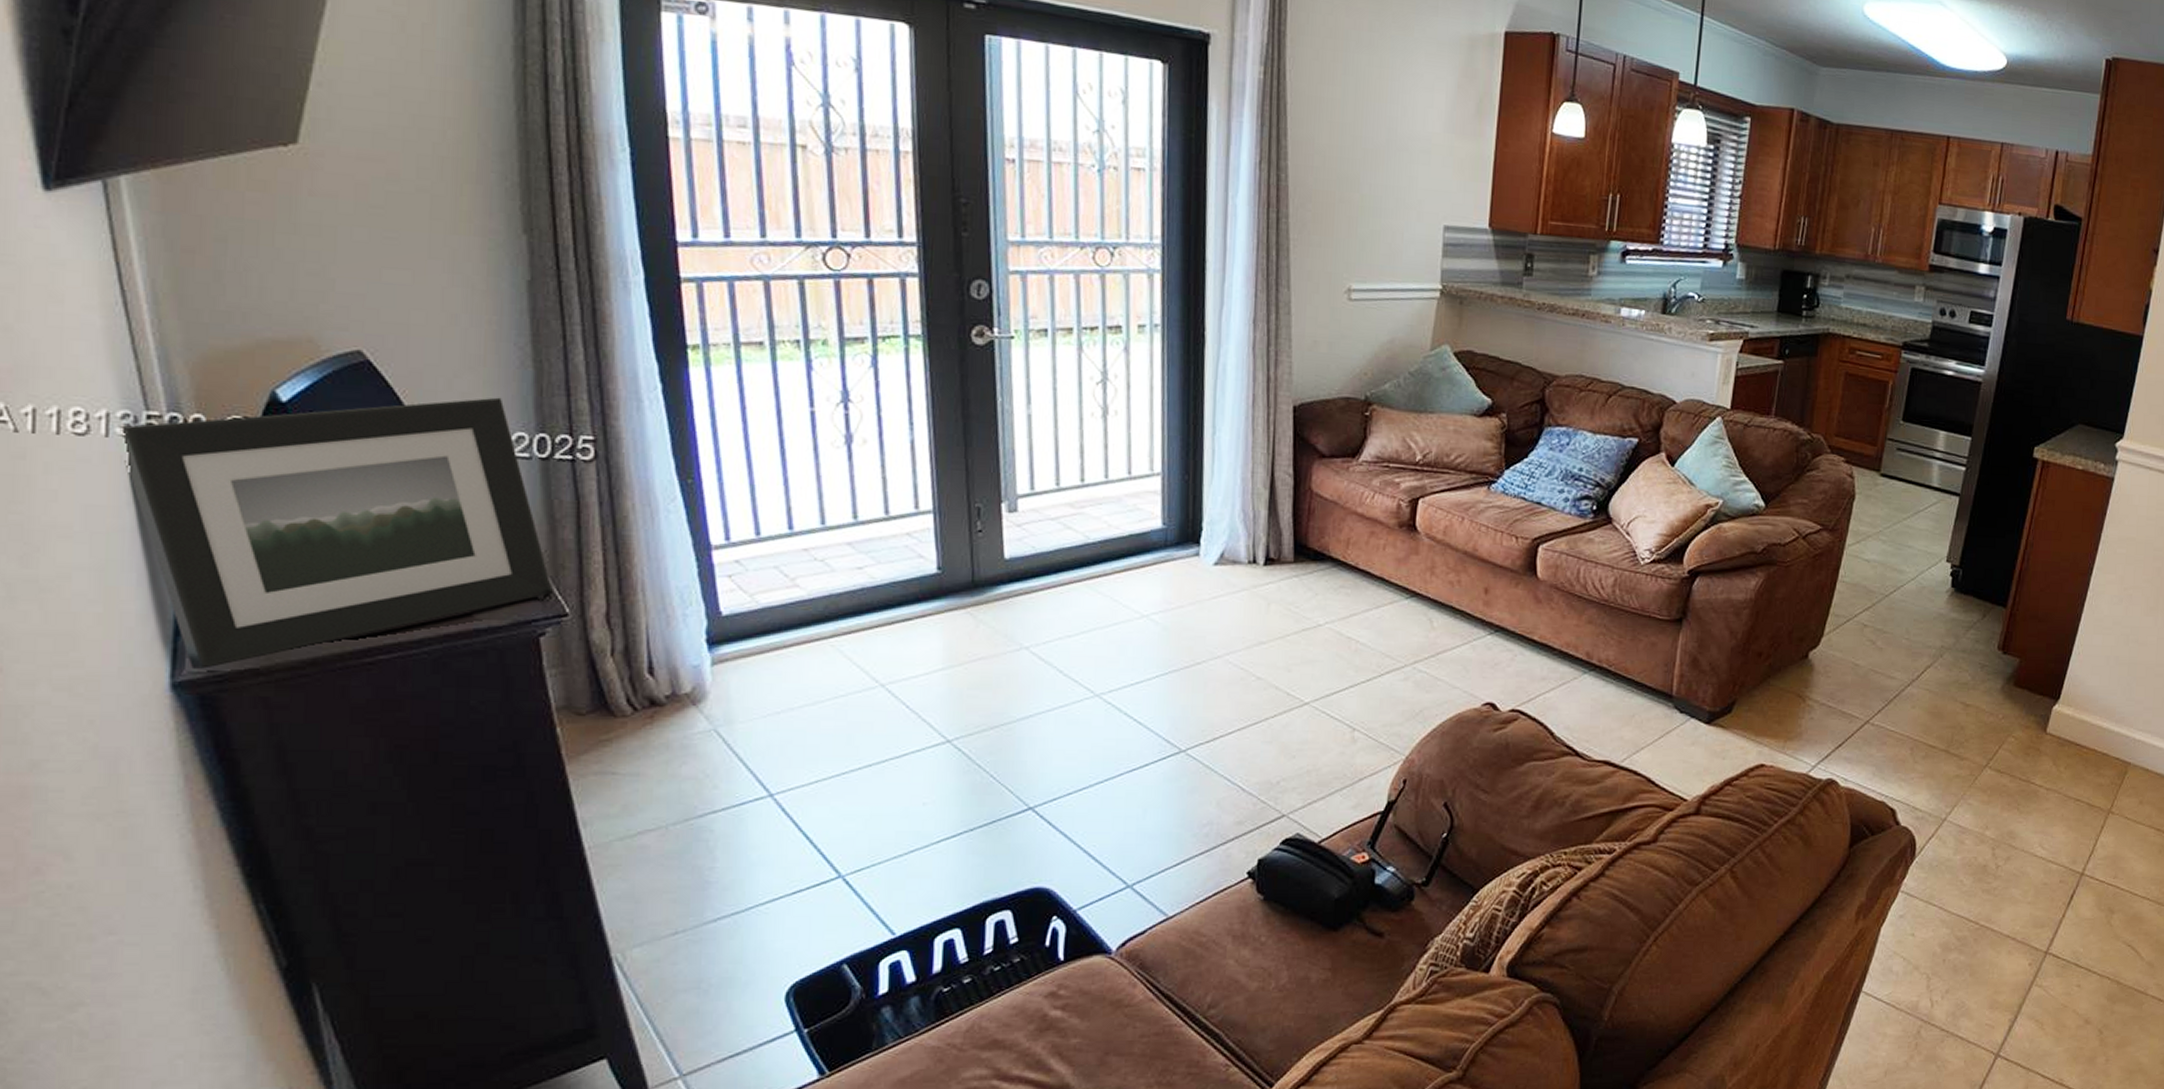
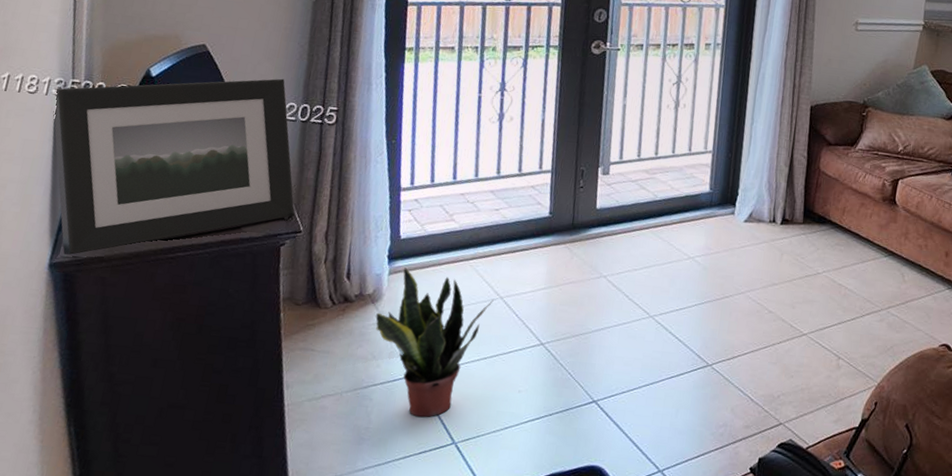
potted plant: none [701,654,872,848] -> present [376,267,494,418]

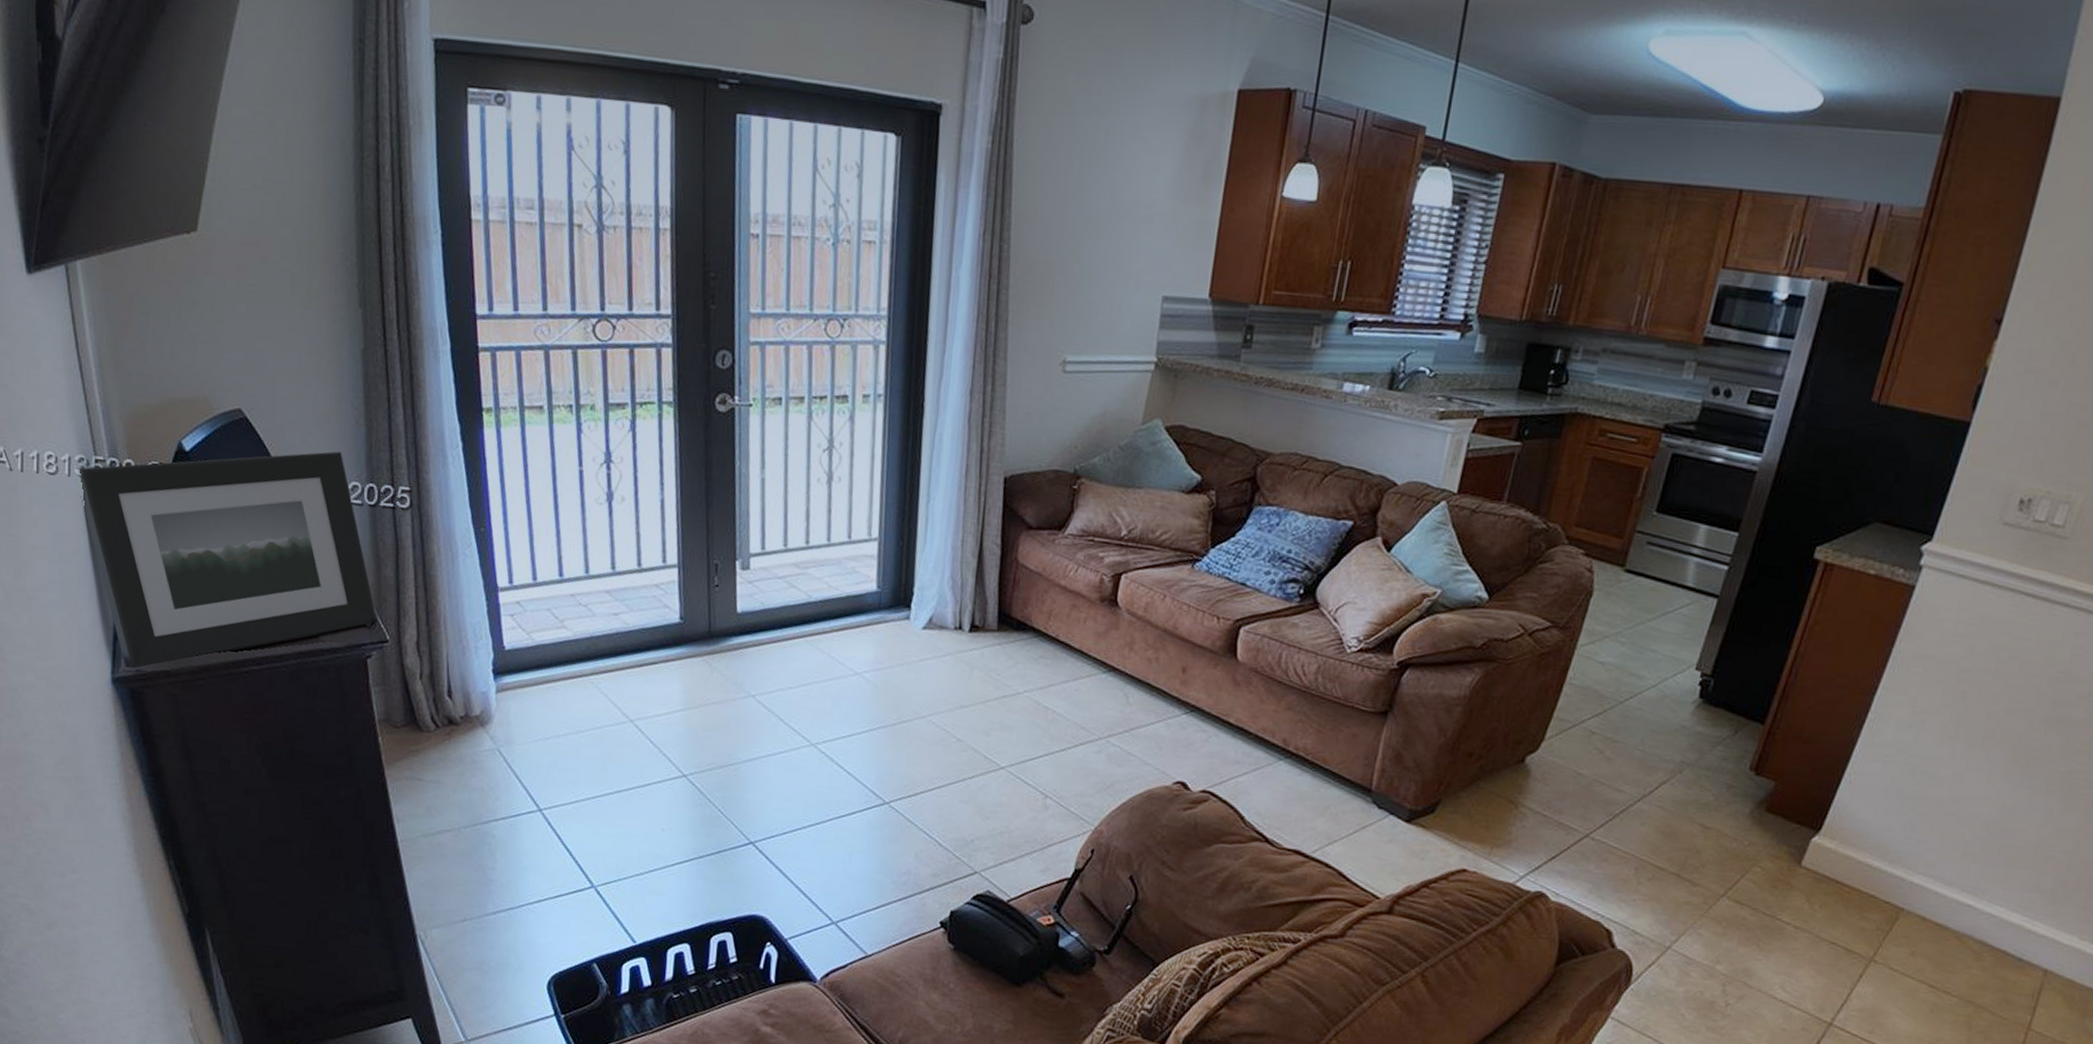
potted plant: present [376,267,494,418] -> none [487,684,623,858]

